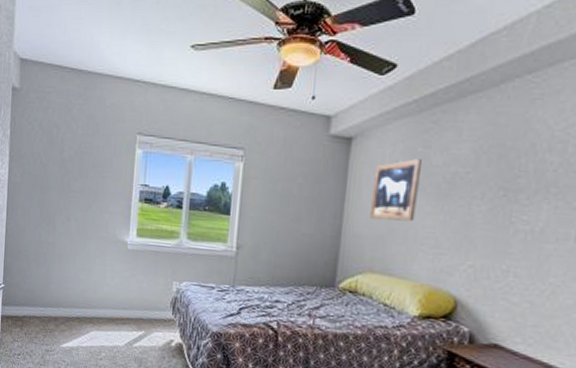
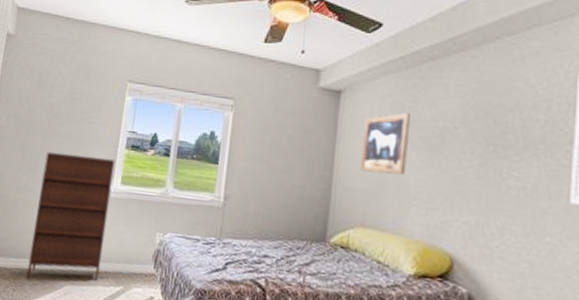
shoe cabinet: none [54,206,130,326] -> present [26,151,116,281]

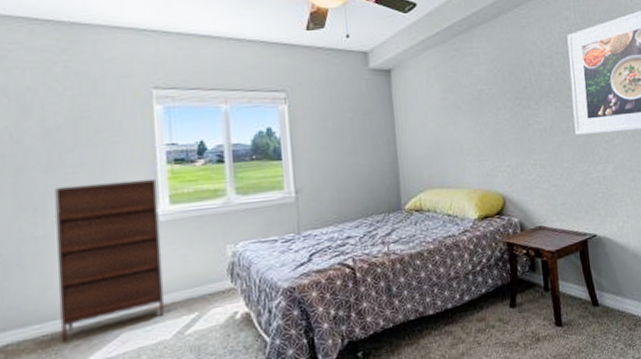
wall art: present [360,113,410,175] -> none [416,82,457,140]

